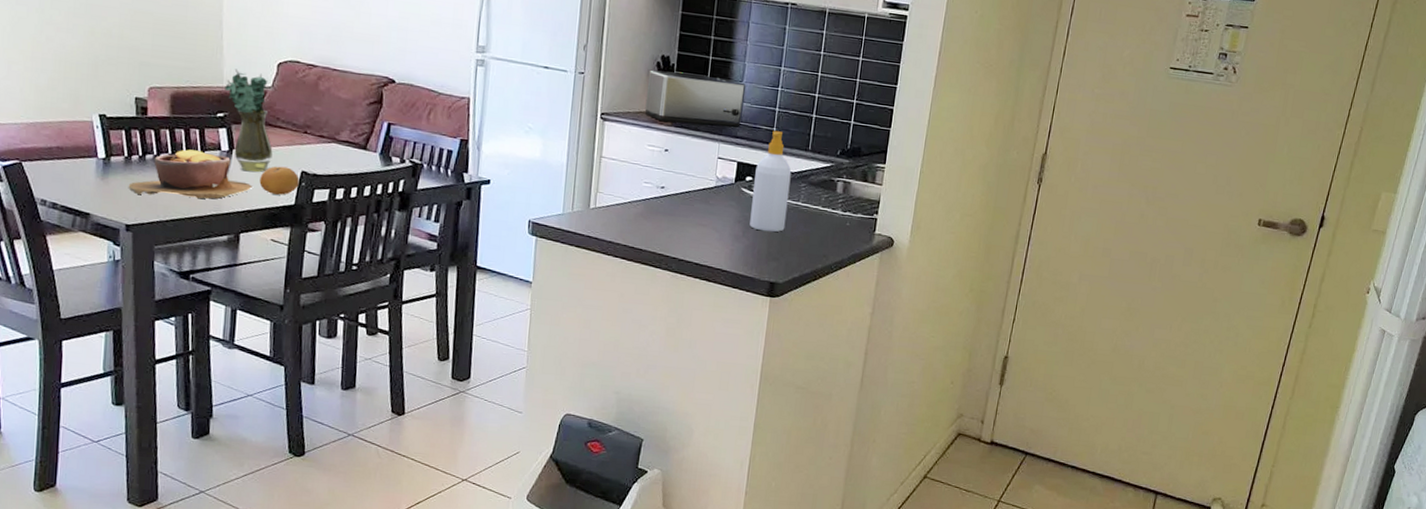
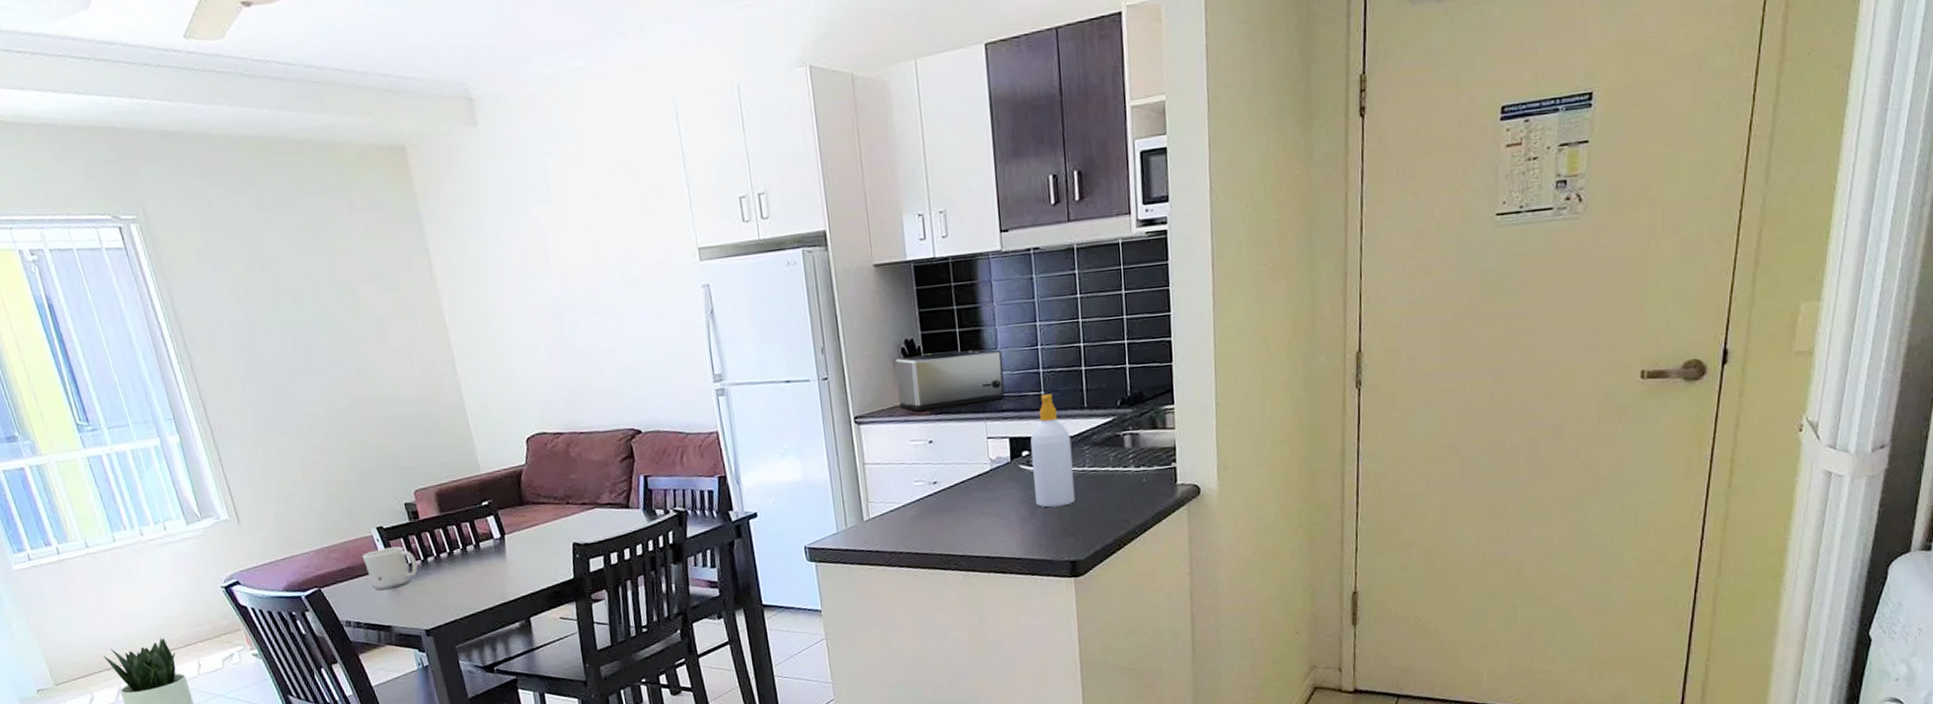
mug: none [76,136,134,178] -> present [363,546,418,591]
bowl: present [128,149,252,199] -> none [418,543,531,599]
vase: present [224,69,273,172] -> none [482,453,543,555]
fruit: present [259,166,299,195] -> none [535,542,574,572]

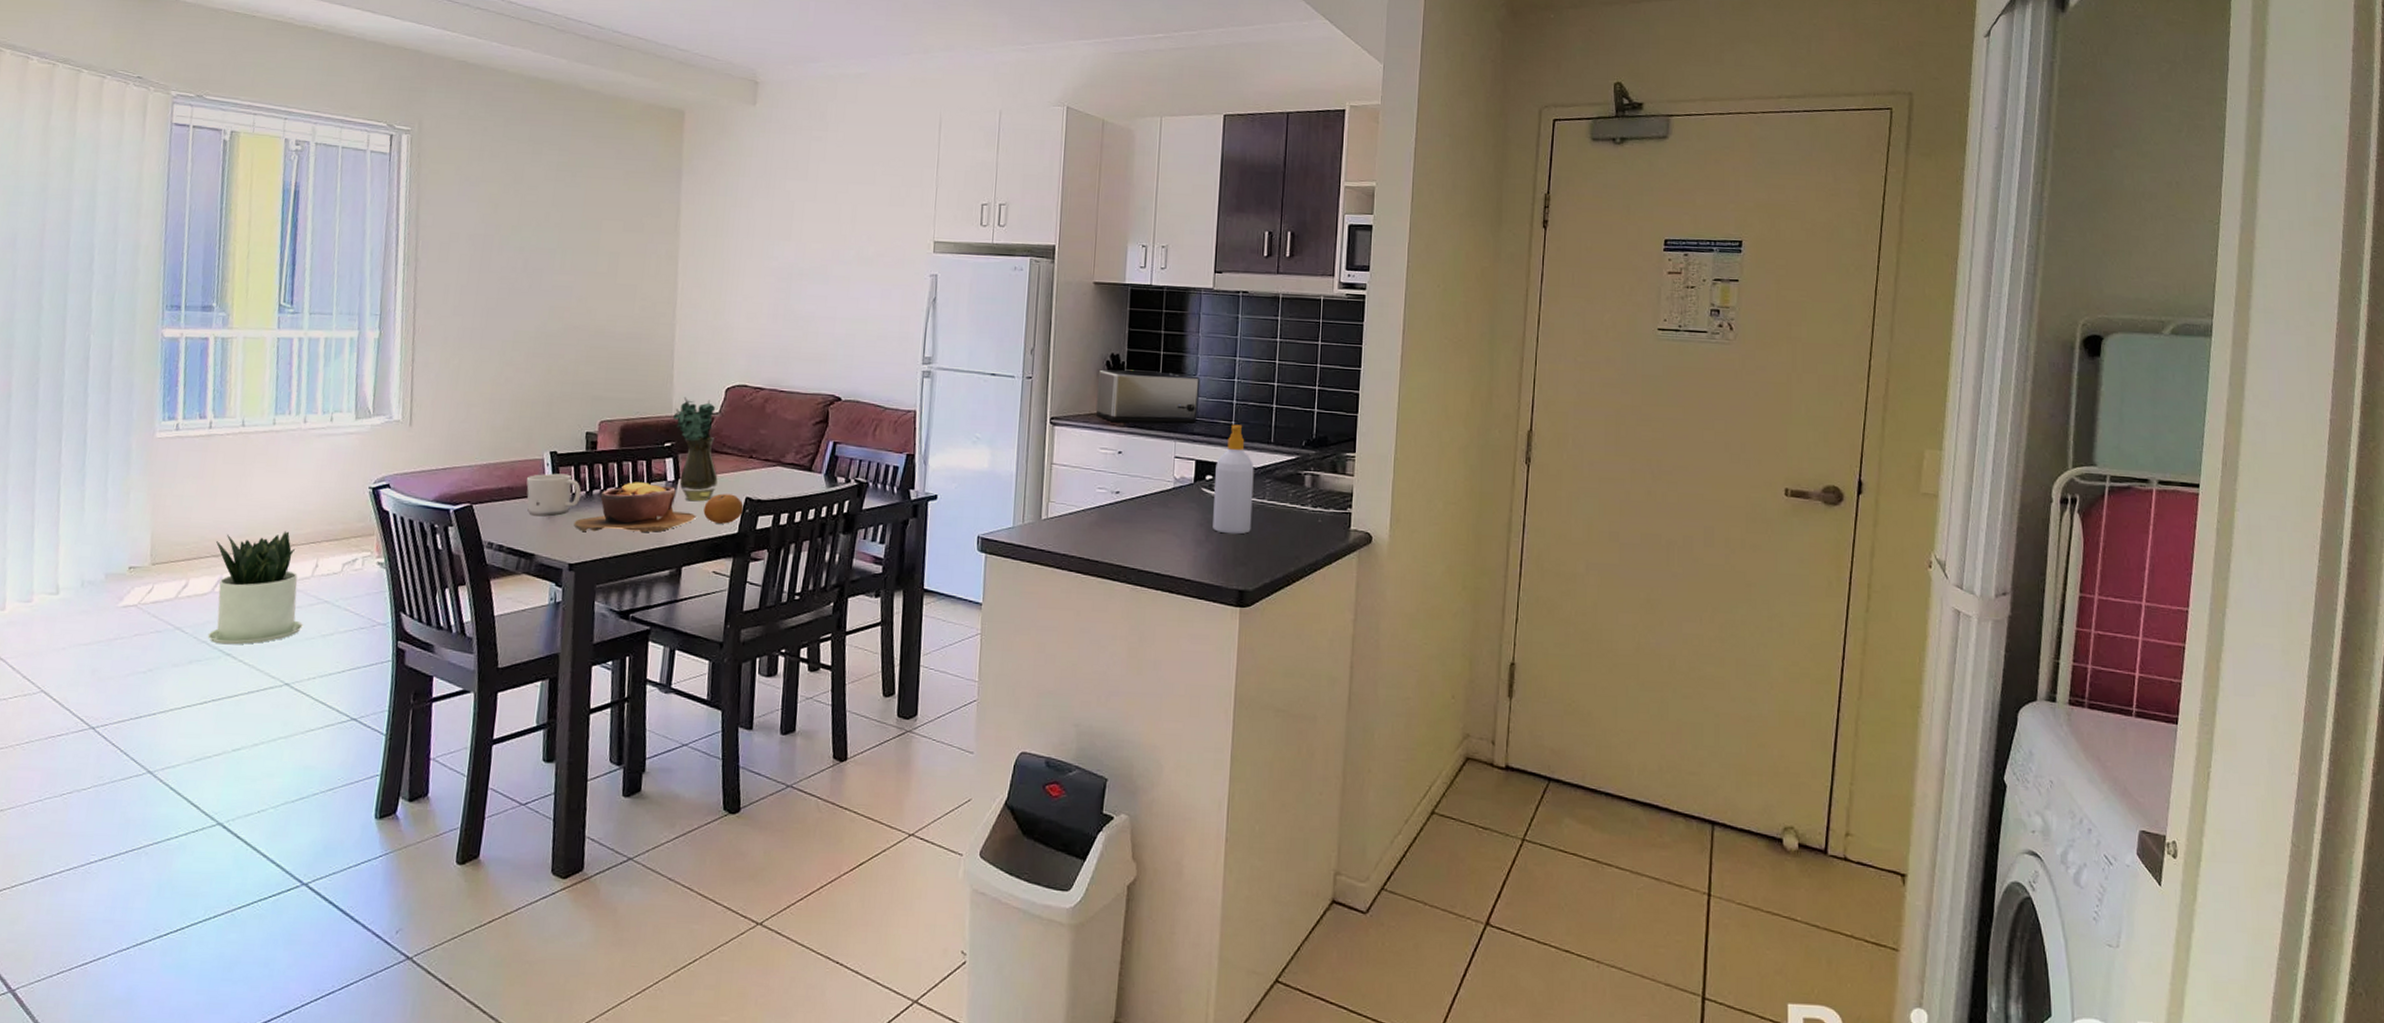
bowl: none [418,543,531,599] -> present [573,482,696,533]
vase: none [482,453,543,555] -> present [673,397,718,502]
fruit: none [535,542,574,572] -> present [703,493,744,524]

